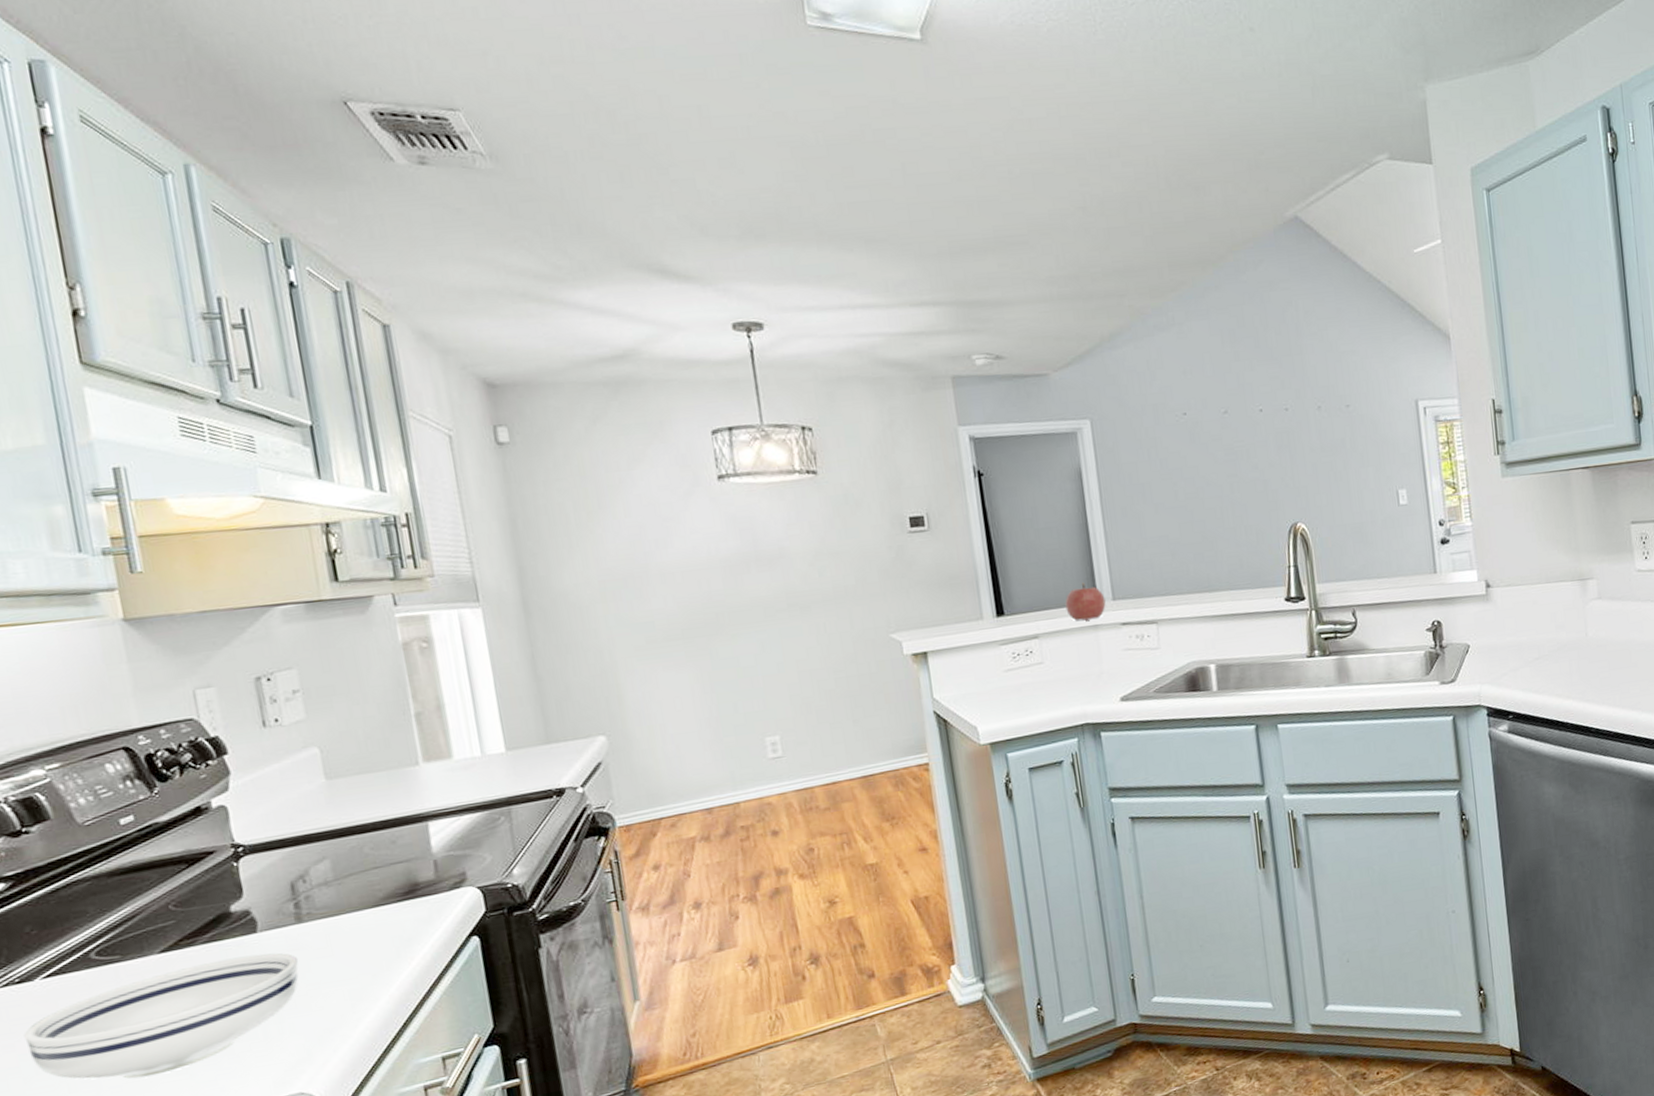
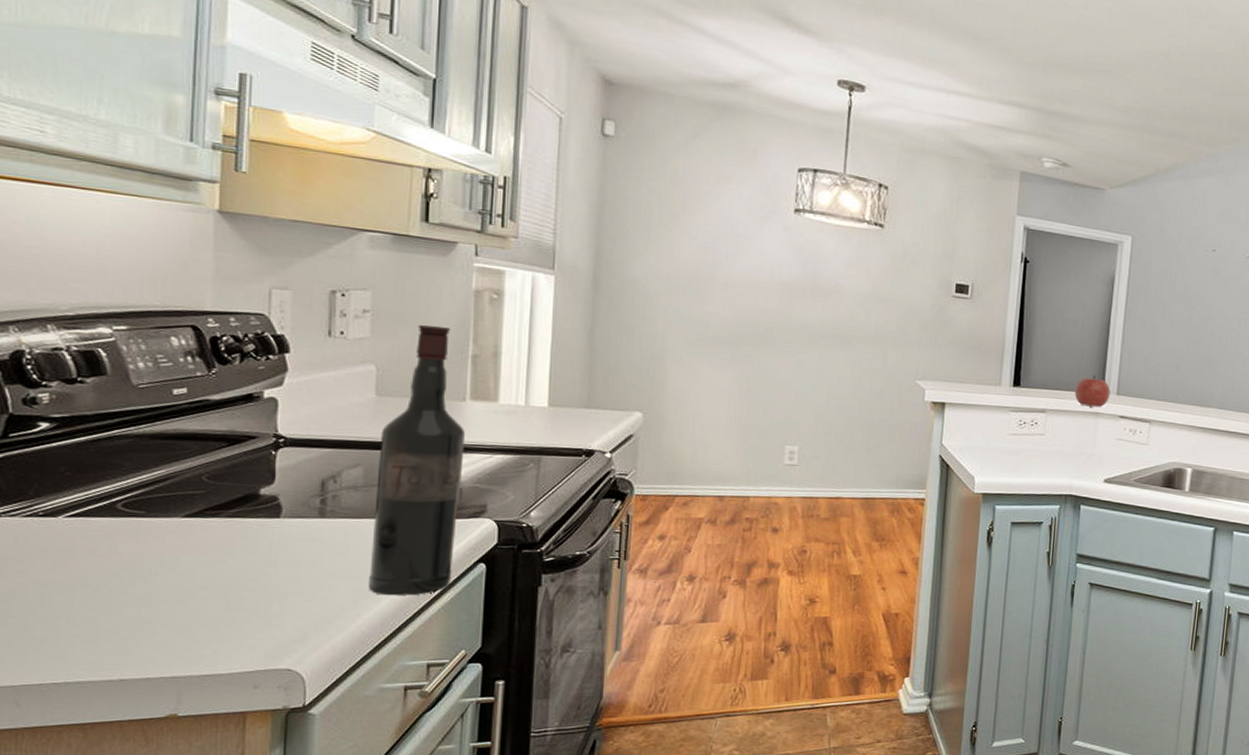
bowl: present [24,953,299,1079] -> none [36,535,314,626]
wine bottle: none [340,690,447,993] -> present [368,324,465,596]

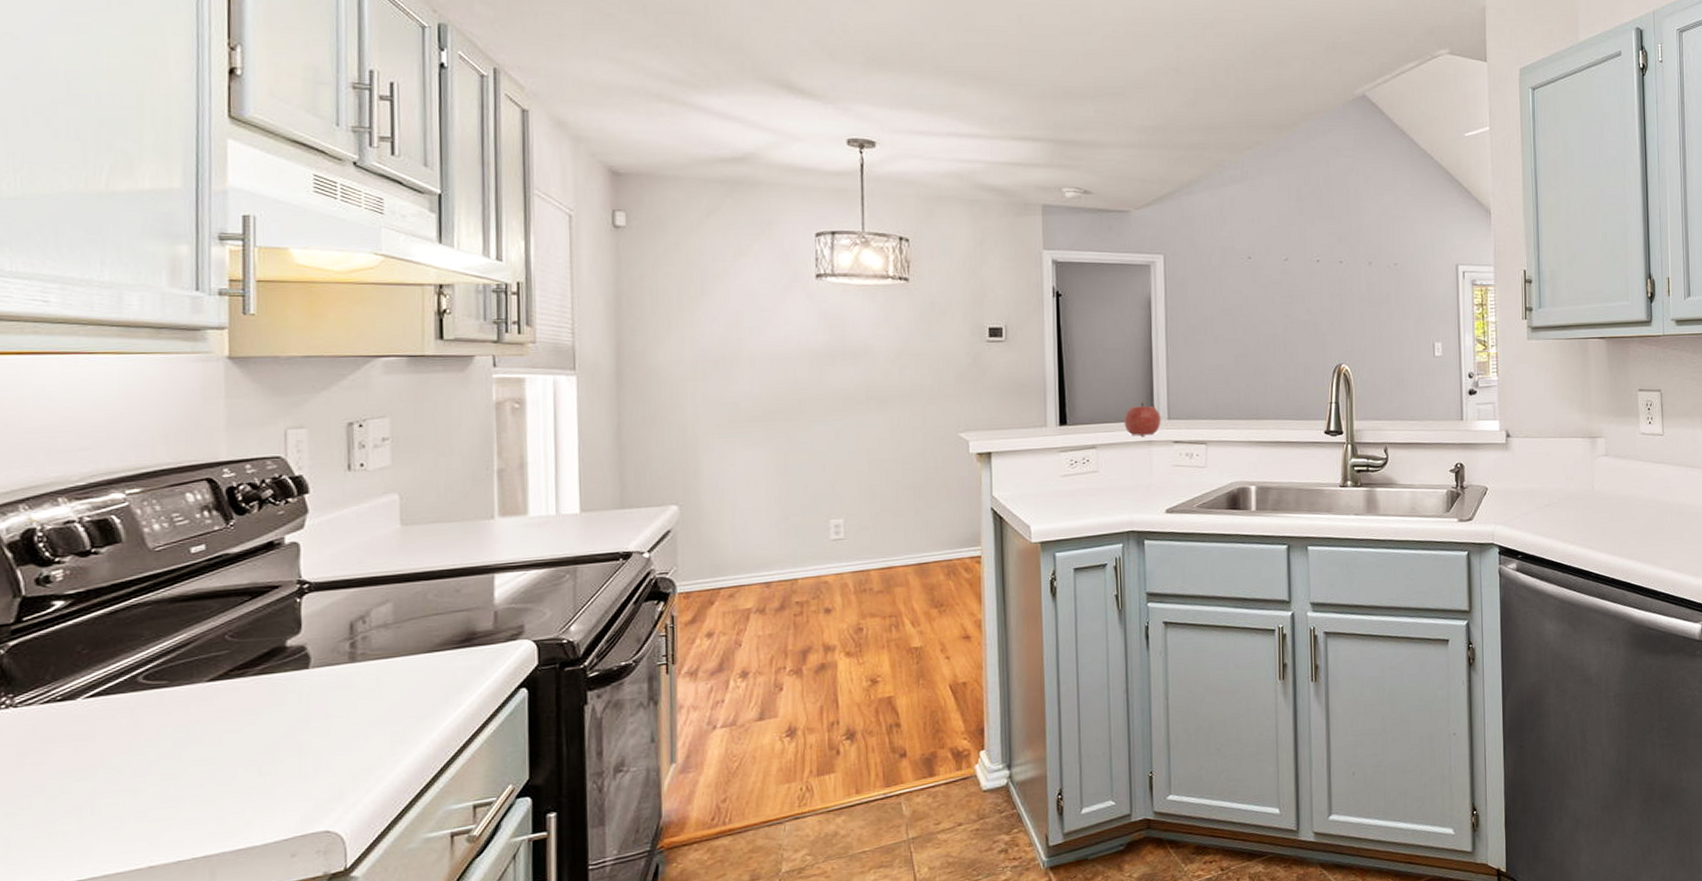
wine bottle: present [368,324,465,596] -> none [405,444,496,737]

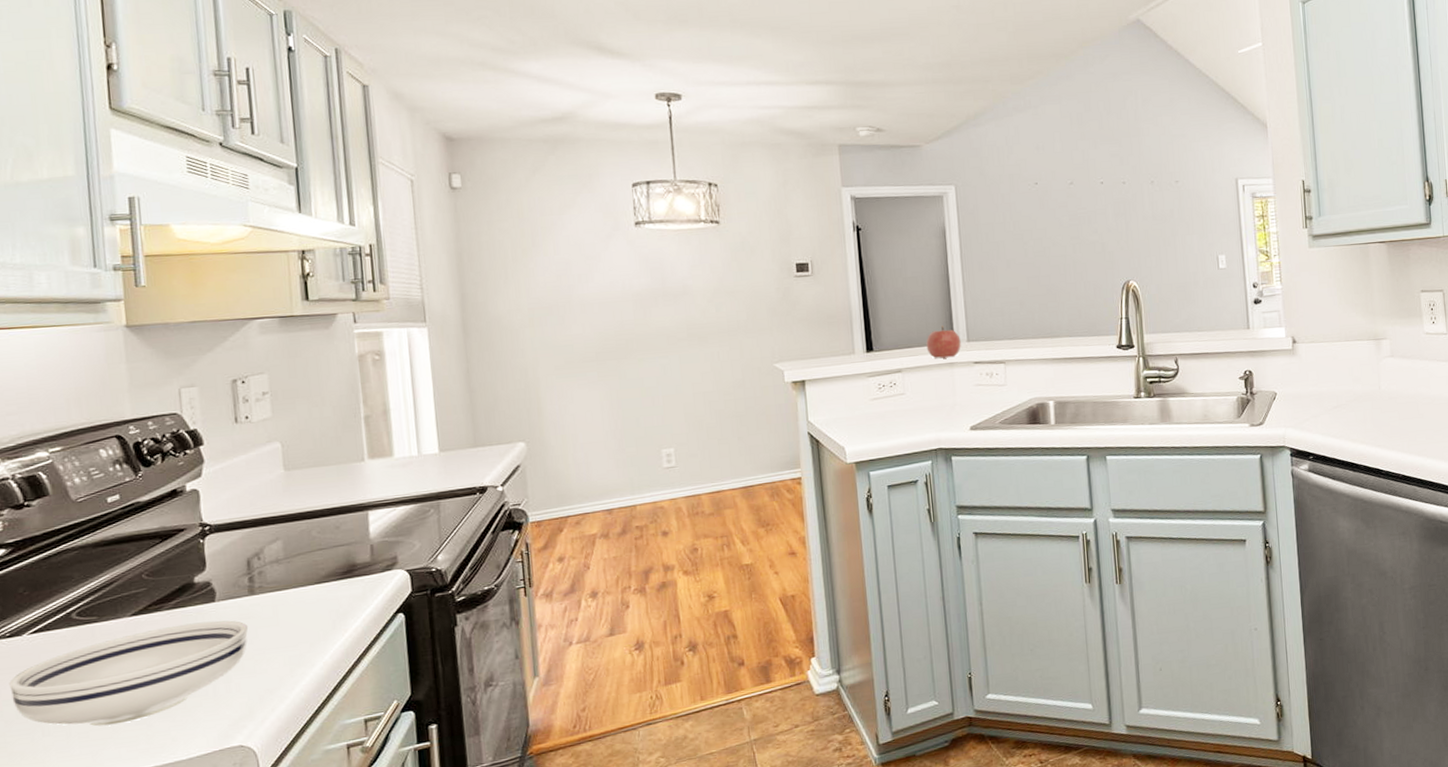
bowl: none [56,690,346,805] -> present [9,620,249,727]

